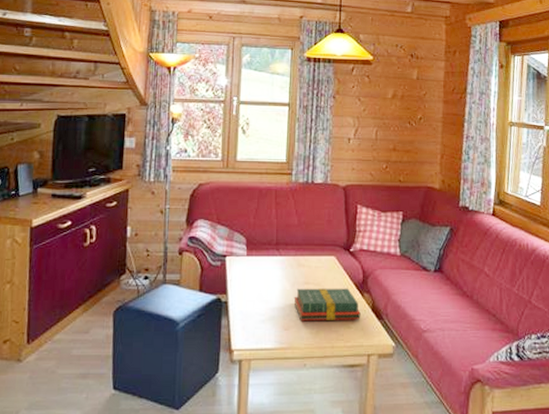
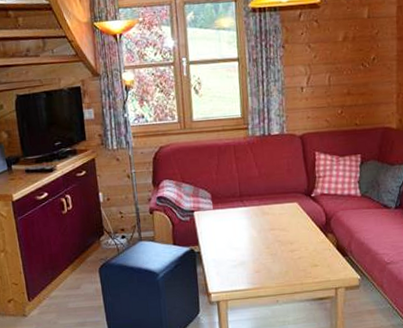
hardback book: present [293,288,361,320] -> none [261,230,326,263]

